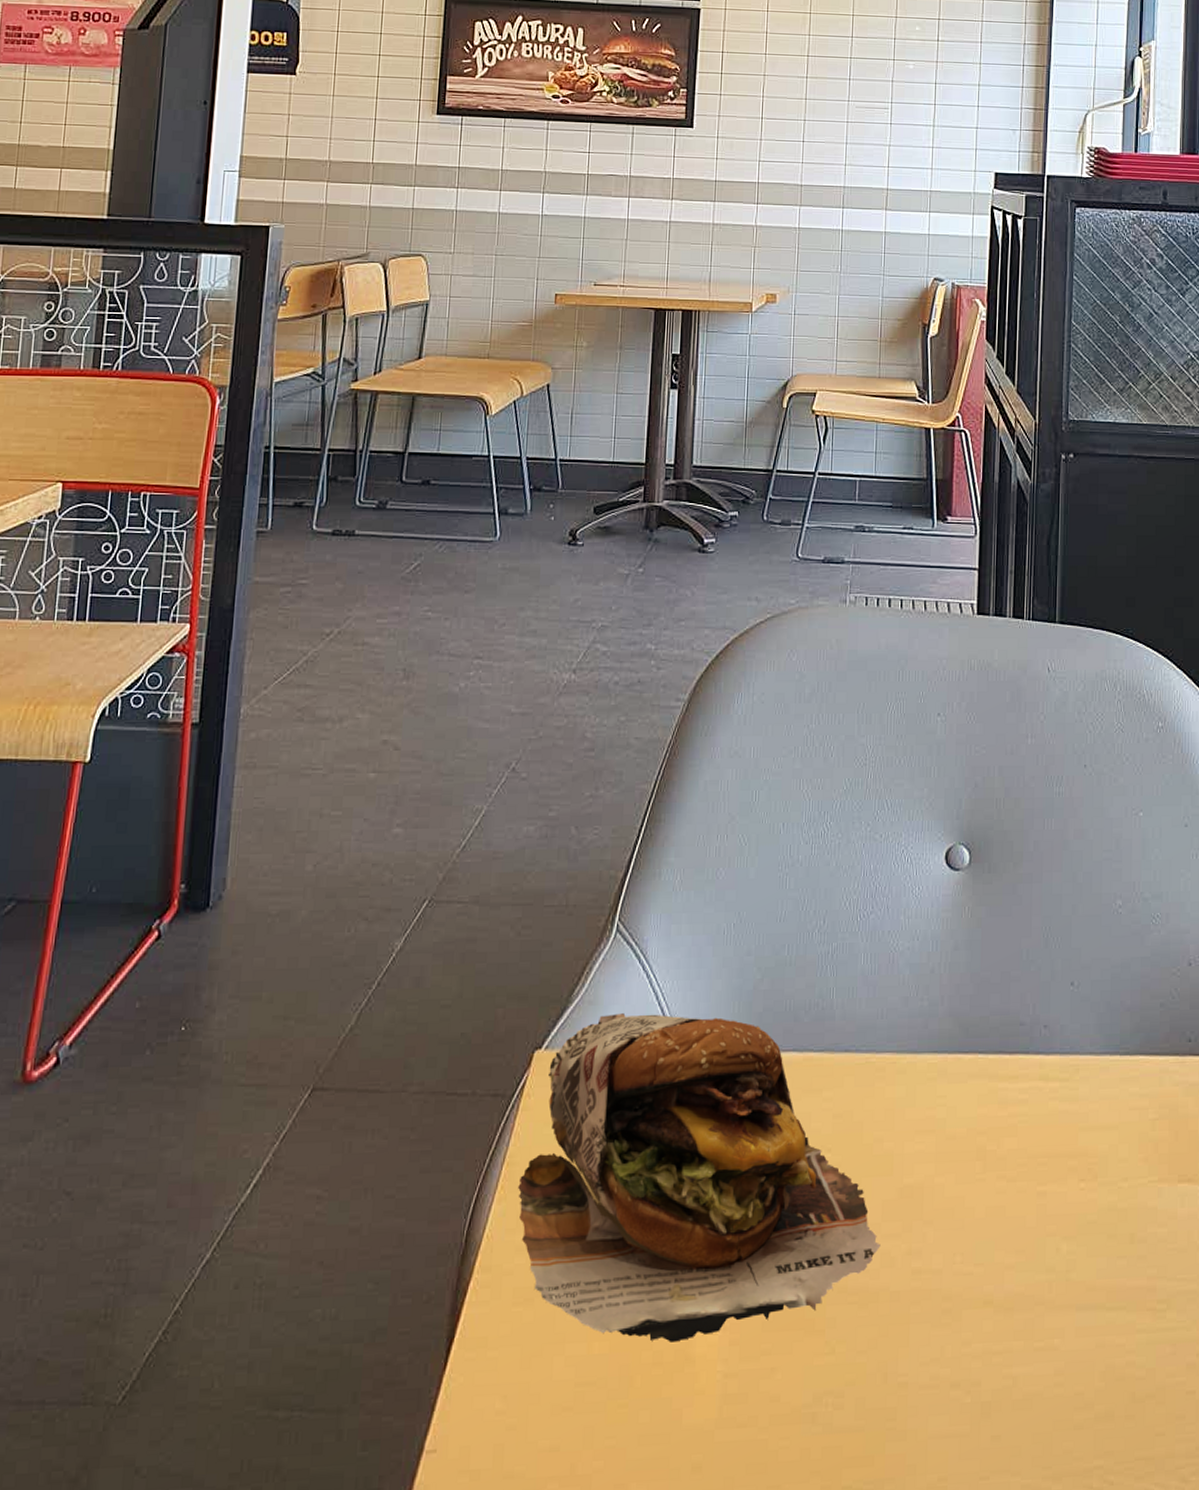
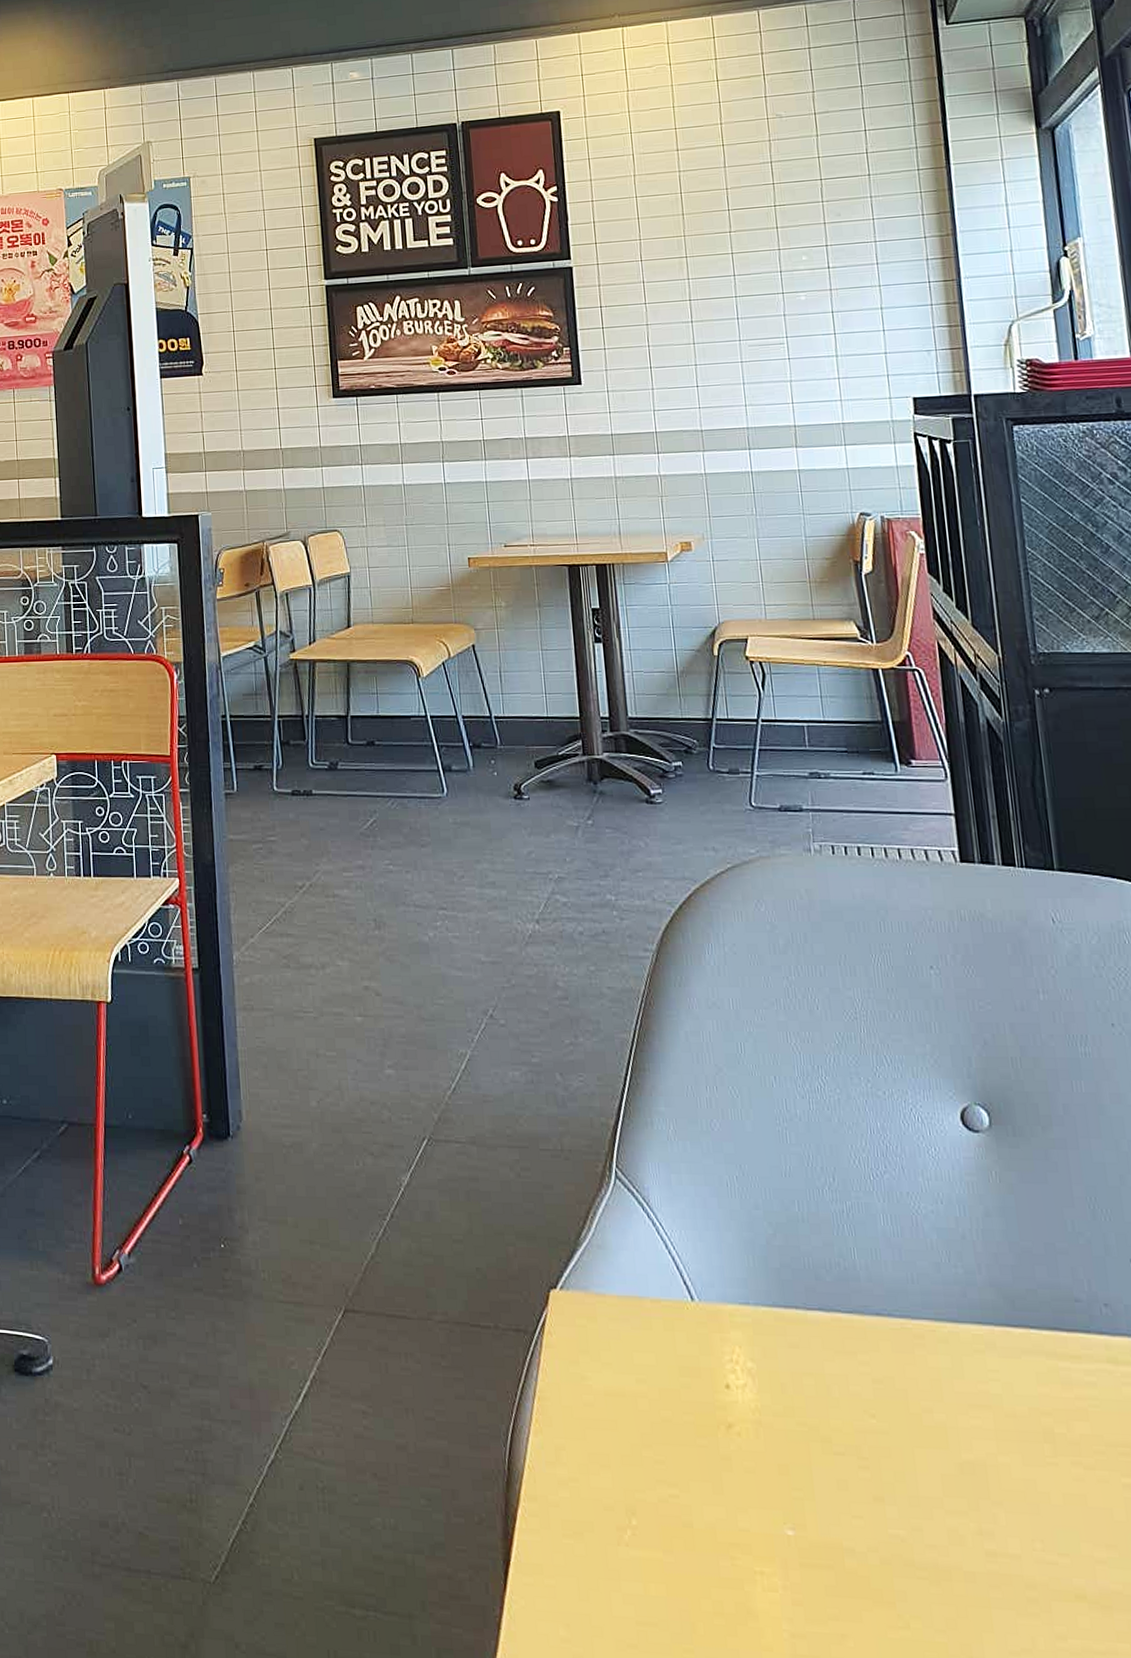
burger: present [518,1013,881,1342] -> none [552,1259,946,1594]

